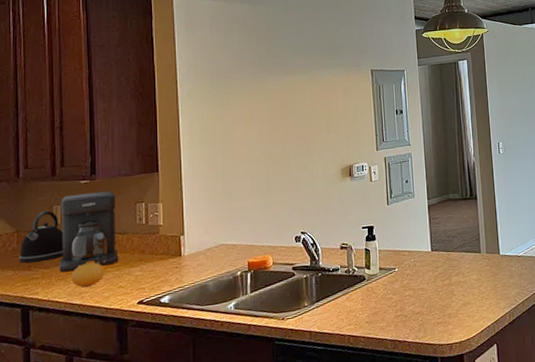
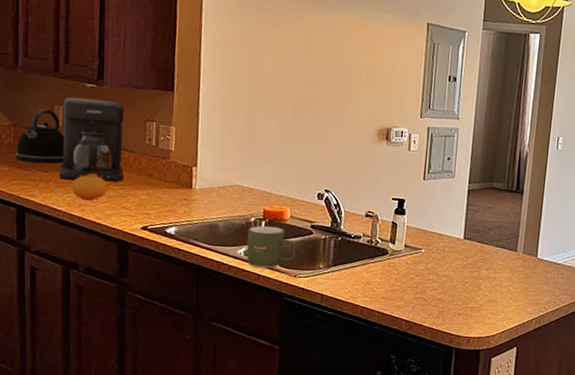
mug: none [235,275,281,319] -> present [246,225,296,269]

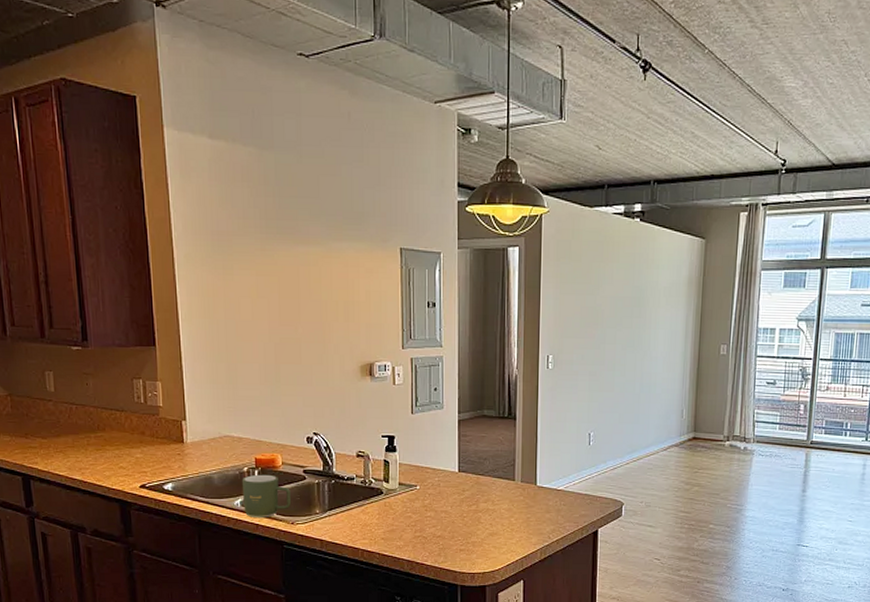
kettle: present [15,108,65,164] -> none [15,375,61,430]
coffee maker: present [58,97,124,182] -> none [52,361,118,445]
fruit: present [71,174,108,201] -> none [69,437,104,463]

